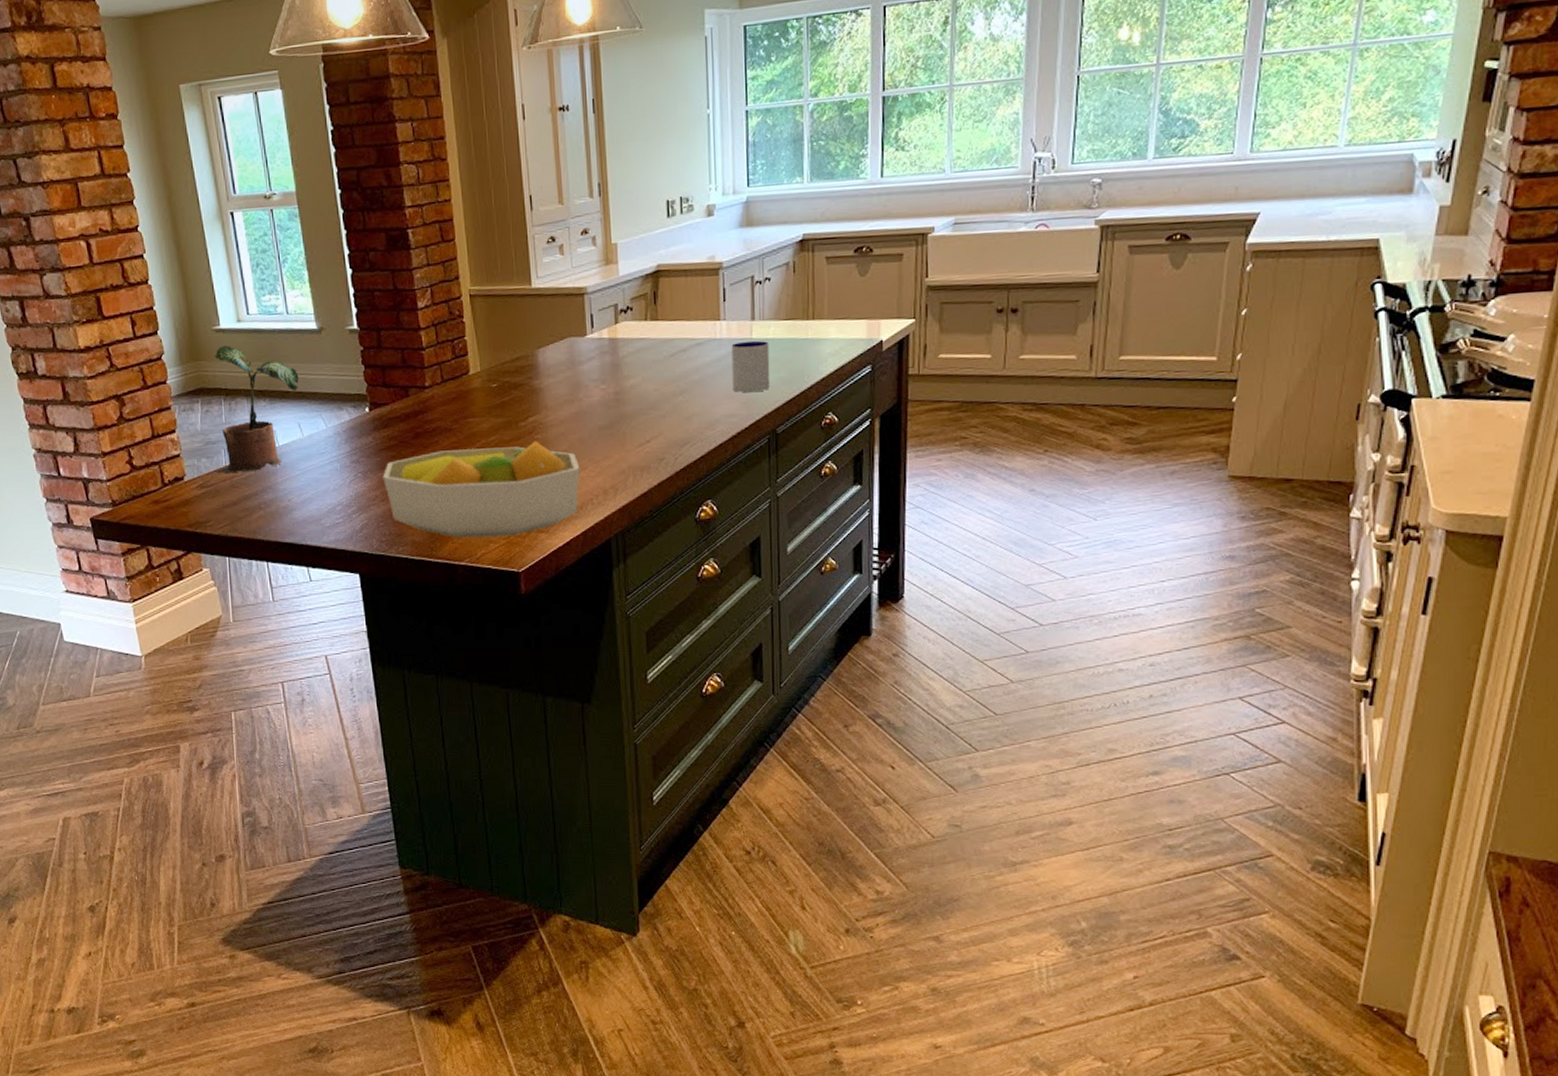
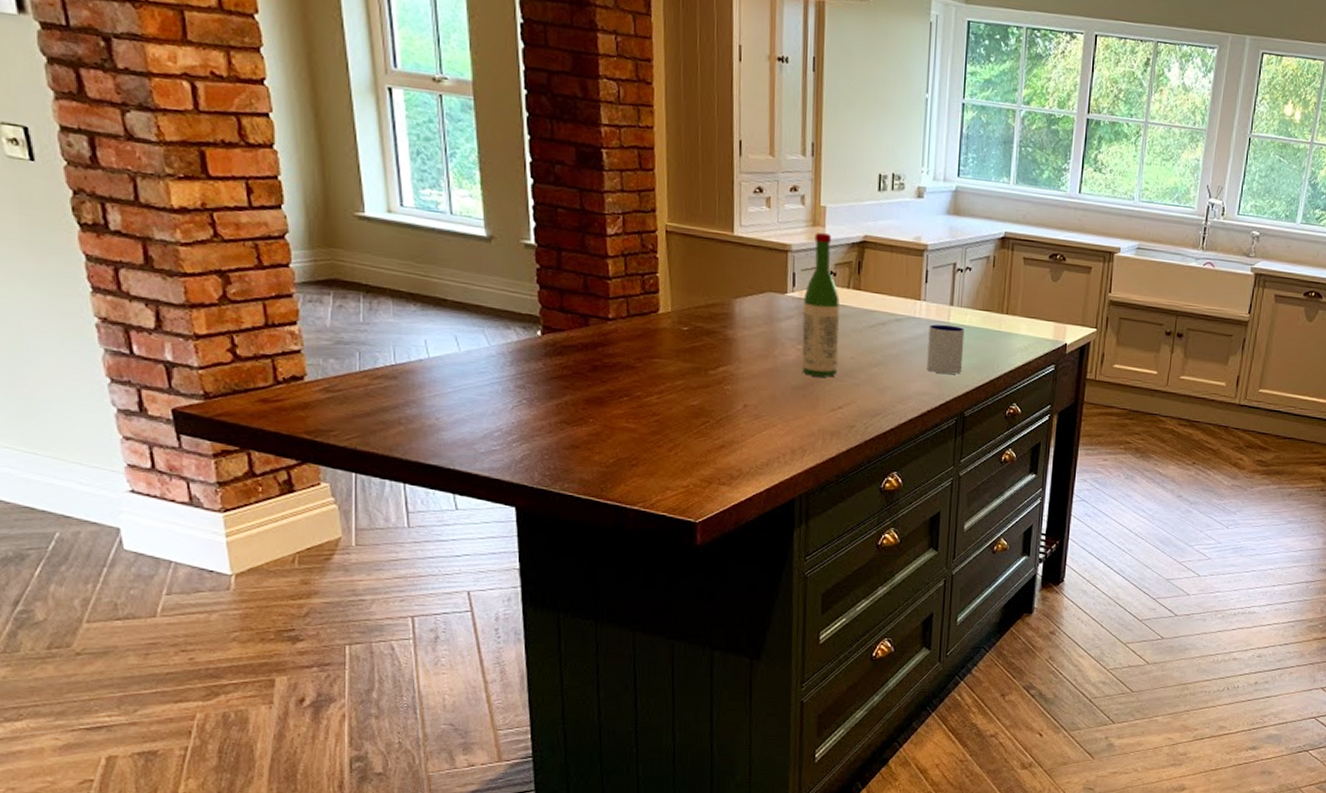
potted plant: present [214,346,299,473] -> none [347,236,460,383]
fruit bowl: present [382,441,580,539] -> none [551,388,769,486]
wine bottle: none [603,269,643,414] -> present [801,232,840,378]

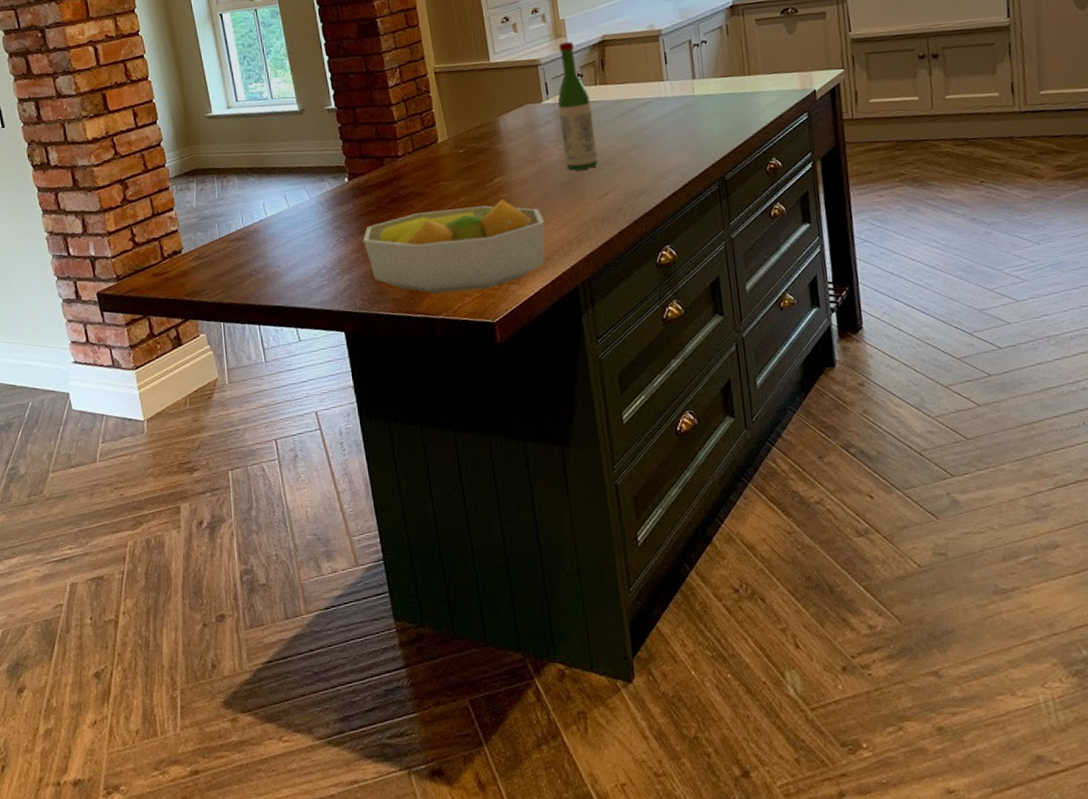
fruit bowl: none [551,388,769,486] -> present [363,199,546,294]
mug: present [927,324,965,375] -> none [676,97,716,145]

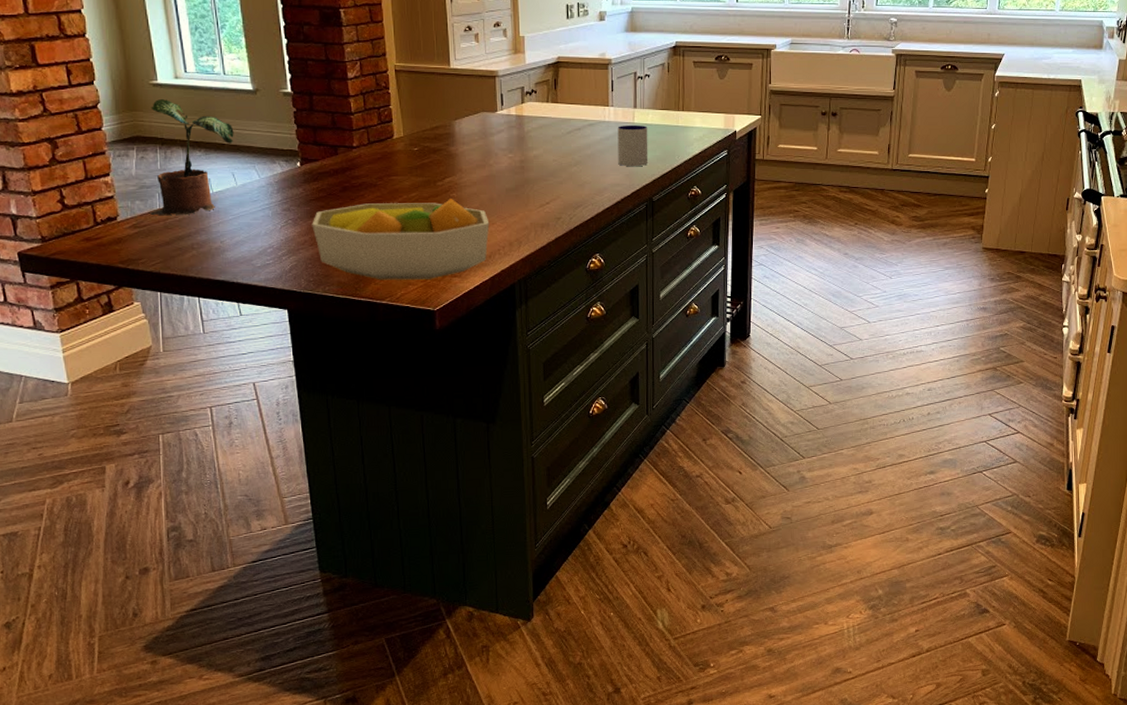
potted plant: none [207,130,284,245] -> present [150,99,234,216]
wine bottle: present [557,41,599,171] -> none [511,58,544,179]
mug: none [676,97,716,145] -> present [617,124,649,167]

